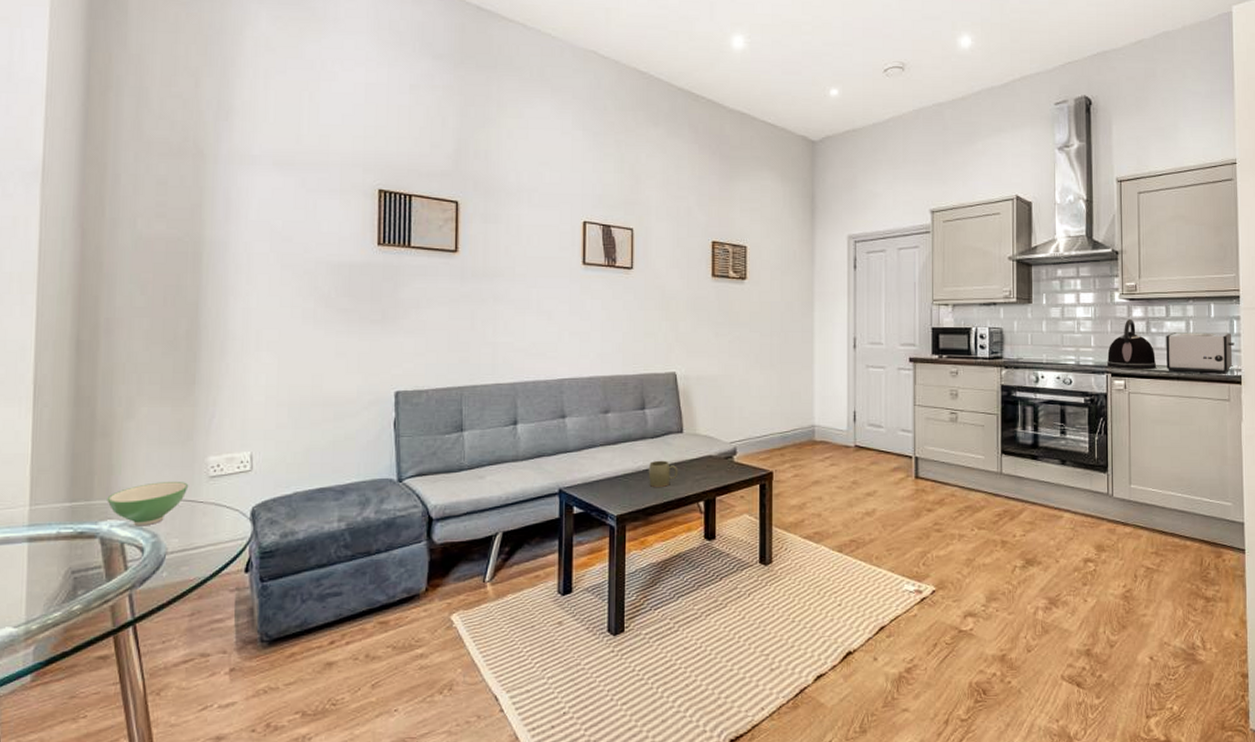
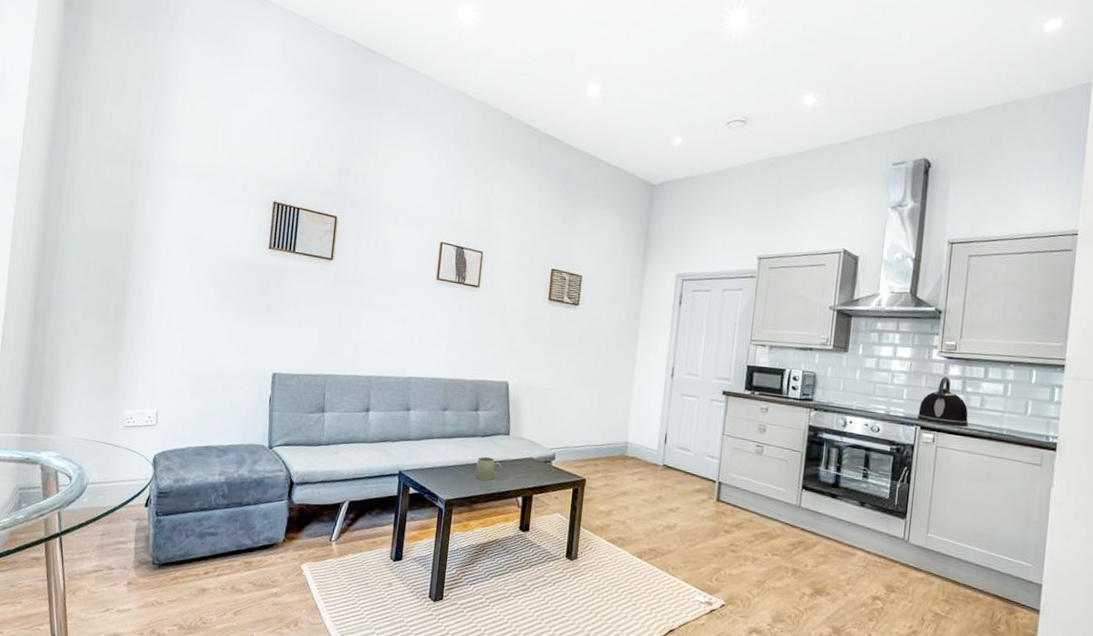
bowl: present [107,482,189,526] -> none [48,426,109,460]
toaster: present [1166,332,1235,374] -> none [978,394,1054,440]

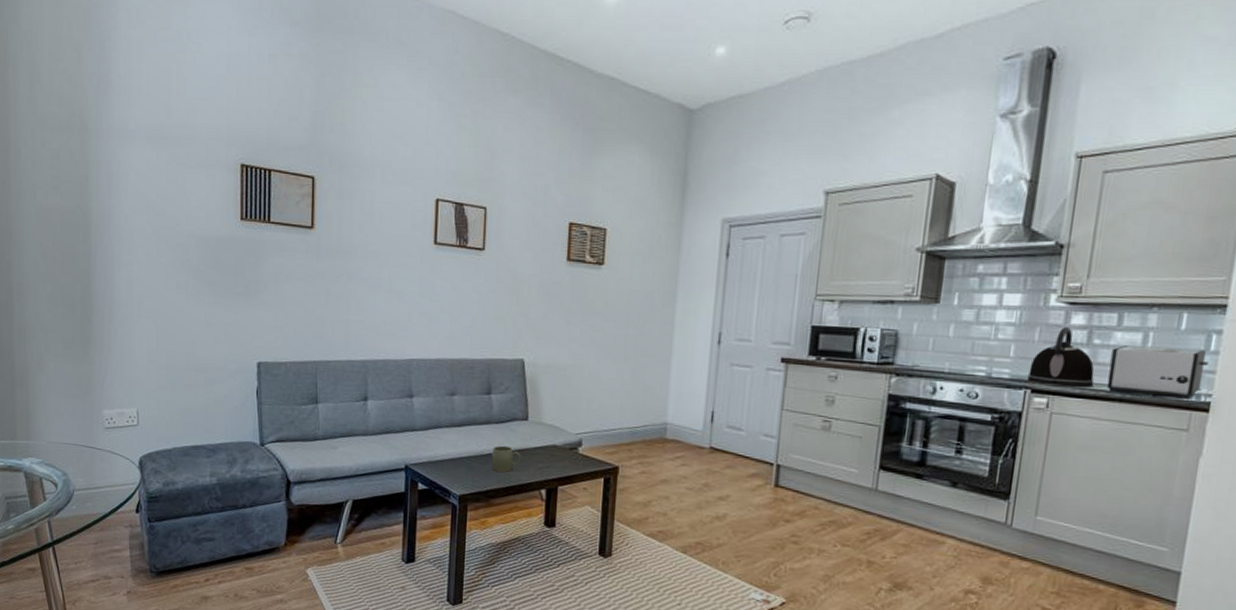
toaster: none [978,394,1054,440] -> present [1107,345,1209,399]

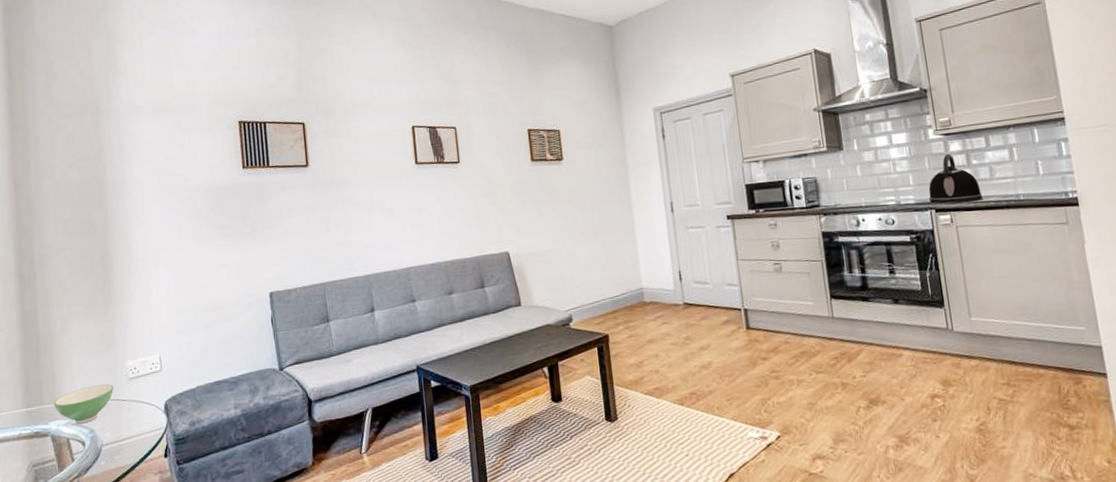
bowl: none [27,429,89,466] -> present [53,384,114,424]
mug: present [491,445,521,473] -> none [493,332,521,358]
toaster: present [1107,345,1209,399] -> none [989,155,1066,201]

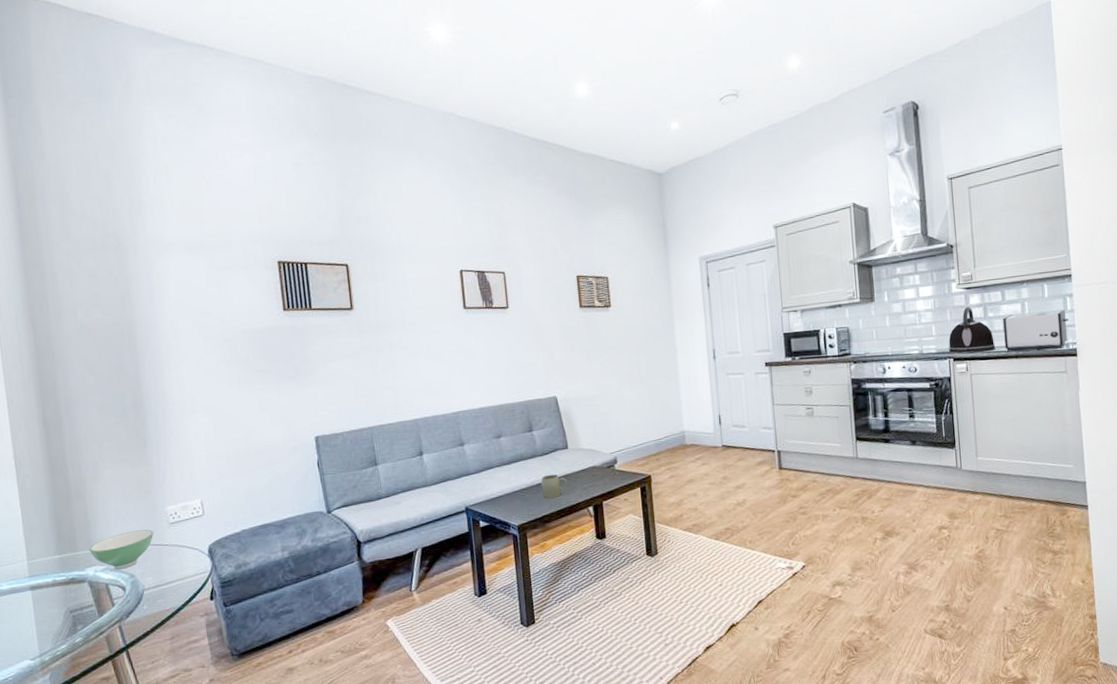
mug: none [493,332,521,358] -> present [541,474,567,499]
toaster: none [989,155,1066,201] -> present [1003,310,1069,351]

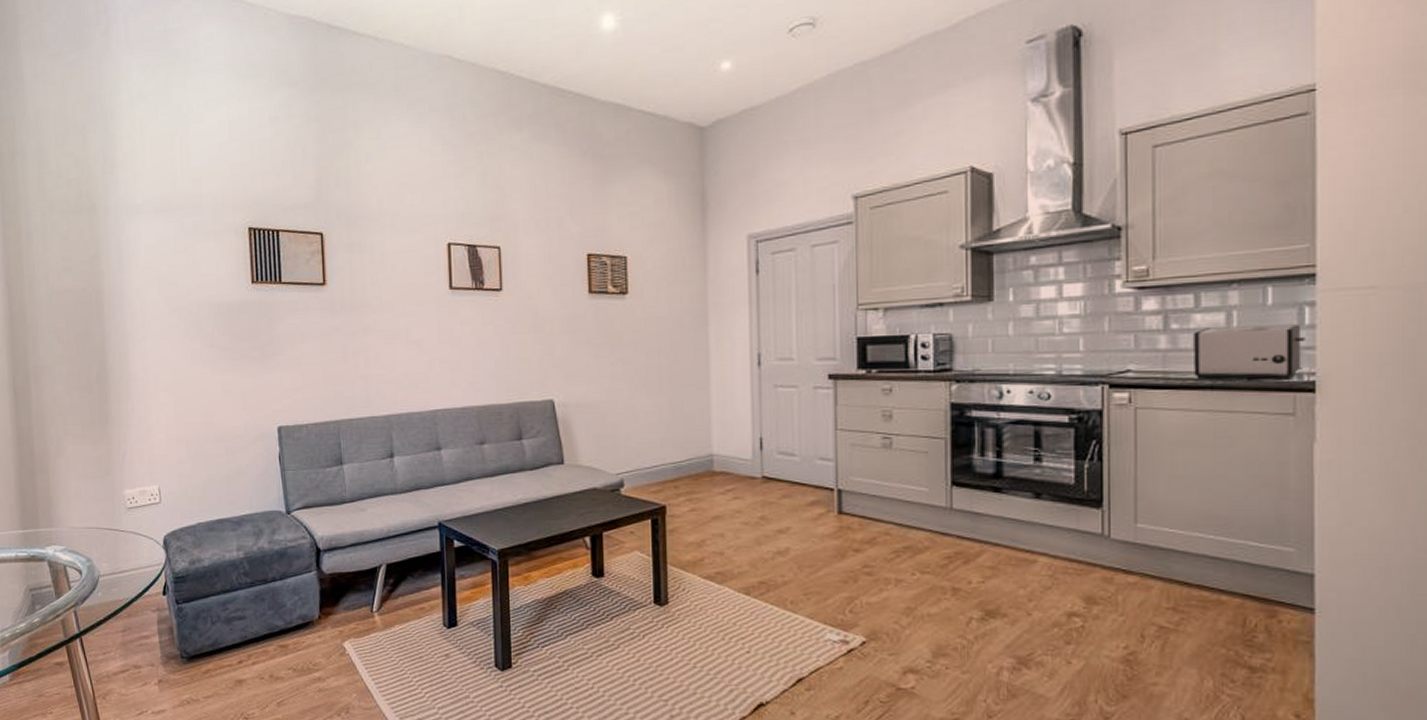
bowl: present [88,529,154,570] -> none [49,513,112,552]
mug: present [541,474,567,499] -> none [528,493,560,522]
kettle: present [948,306,996,354] -> none [1102,313,1179,379]

